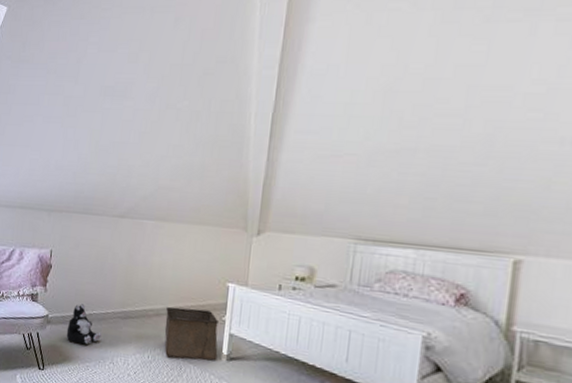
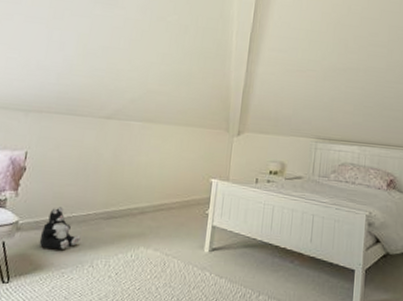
storage bin: present [164,307,218,361] -> none [148,204,202,255]

